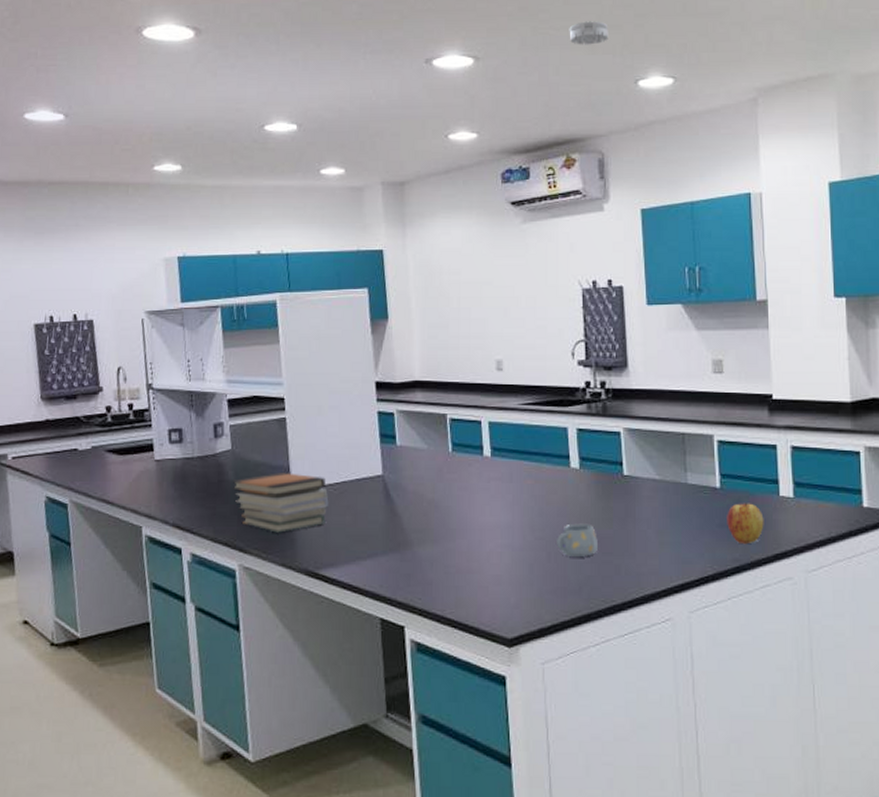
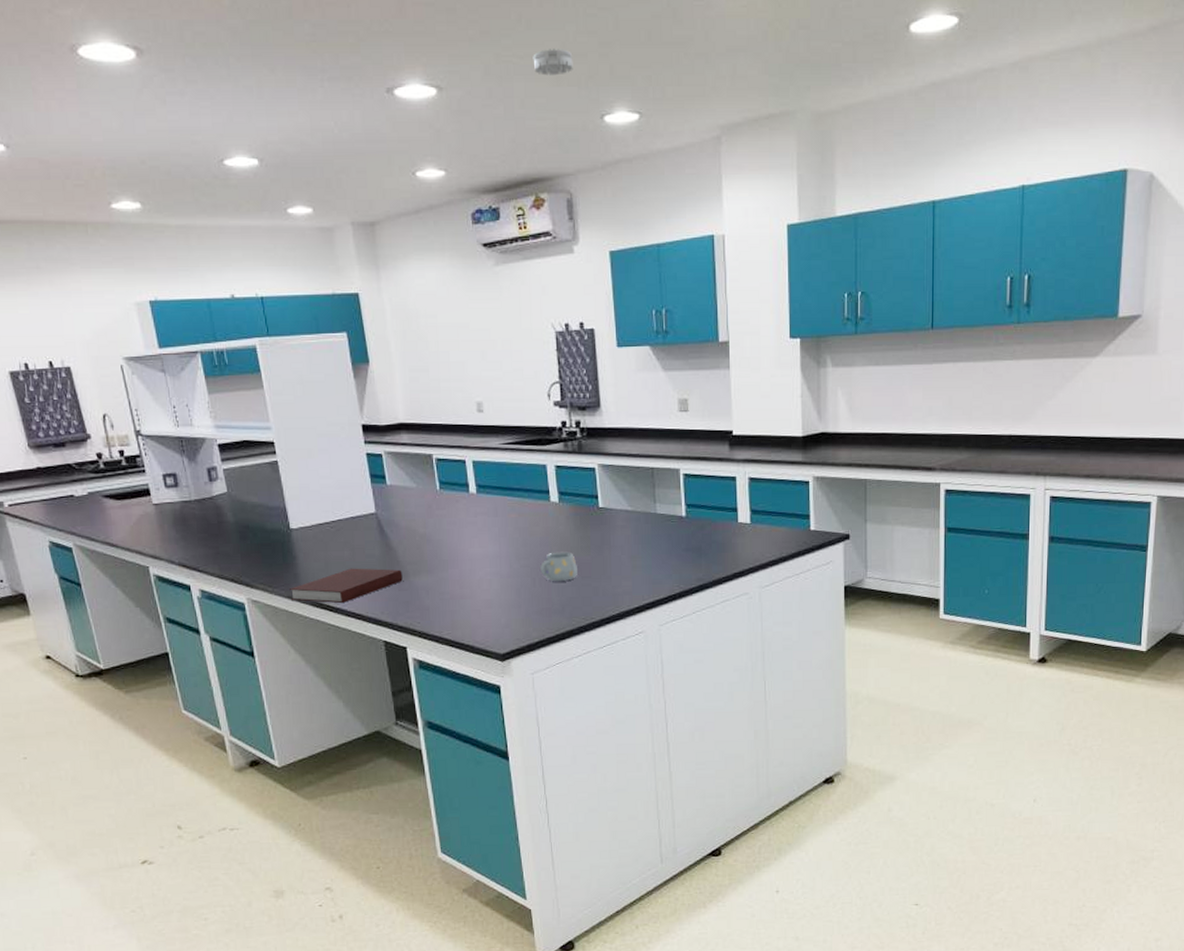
book stack: present [231,473,329,533] -> none [230,513,327,568]
notebook: none [285,535,406,574] -> present [290,568,403,604]
apple: present [727,503,764,545] -> none [692,529,724,566]

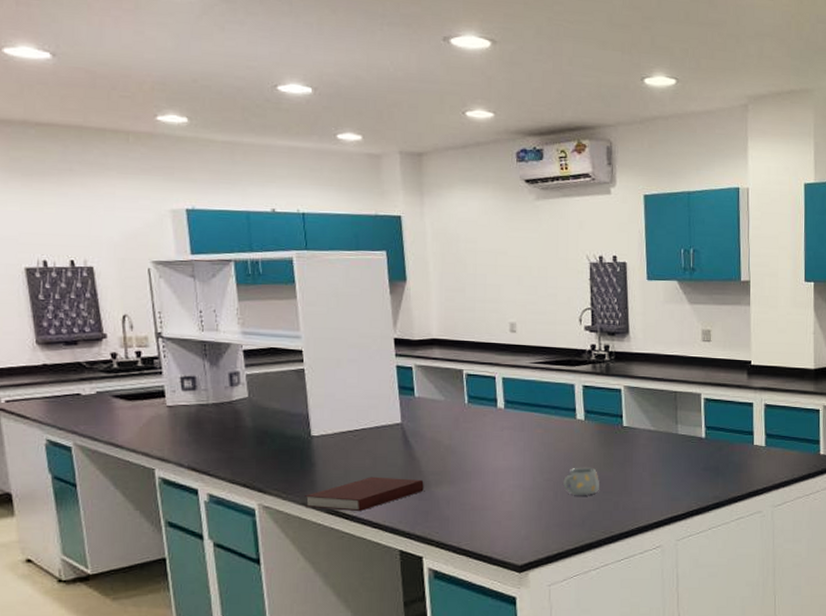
smoke detector: present [533,49,573,76] -> none [582,18,619,41]

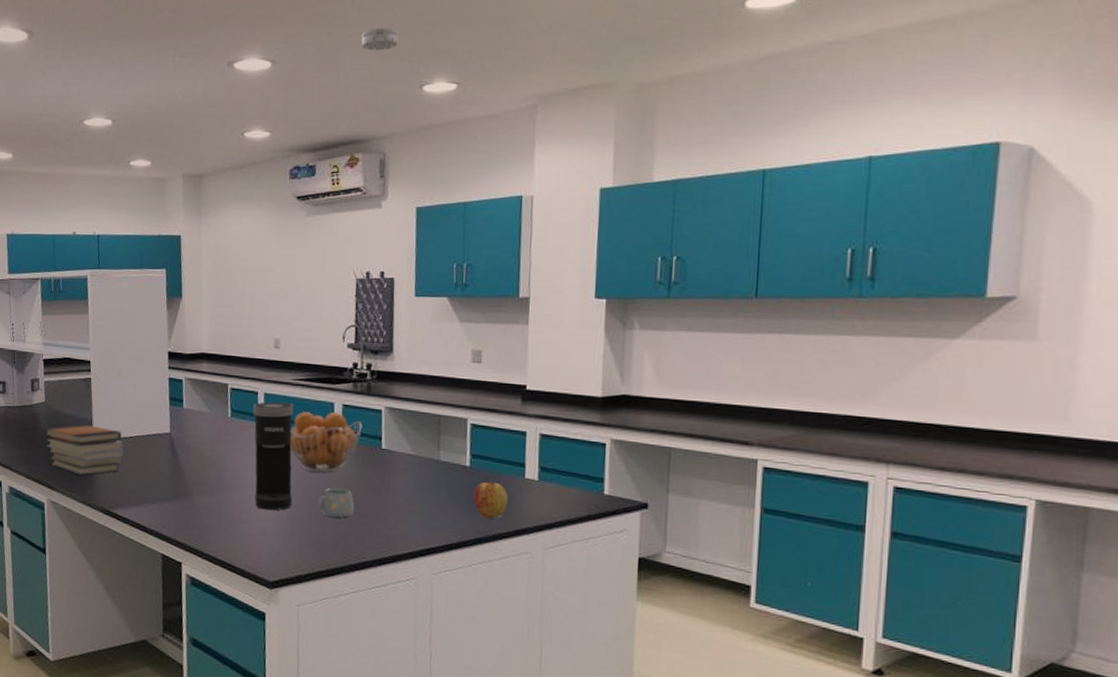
book stack: none [248,420,349,475] -> present [43,424,124,475]
notebook: present [305,477,424,512] -> none [85,481,187,514]
coffee maker: none [491,385,538,495] -> present [253,401,294,511]
fruit basket: none [532,393,603,453] -> present [290,411,362,472]
smoke detector: none [582,18,619,41] -> present [361,28,399,51]
apple: none [710,450,741,485] -> present [473,481,508,519]

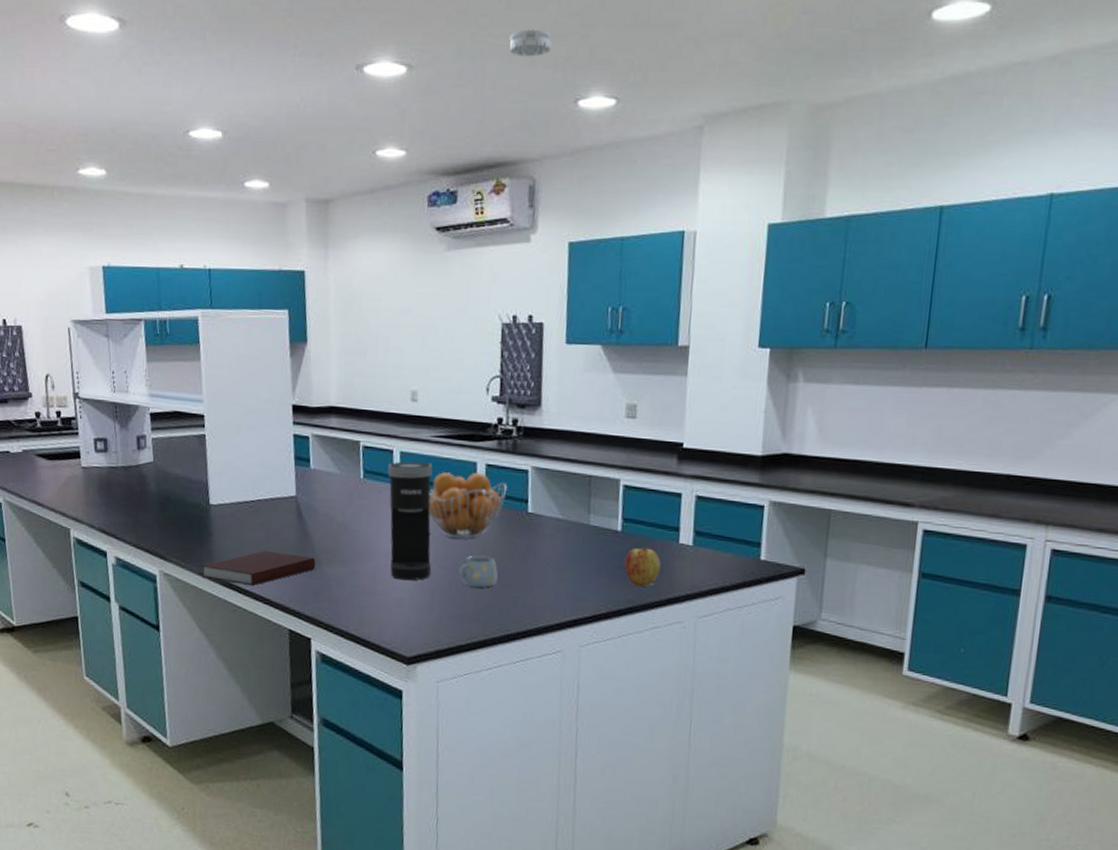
book stack: present [43,424,124,475] -> none [153,487,244,544]
notebook: none [85,481,187,514] -> present [202,550,316,586]

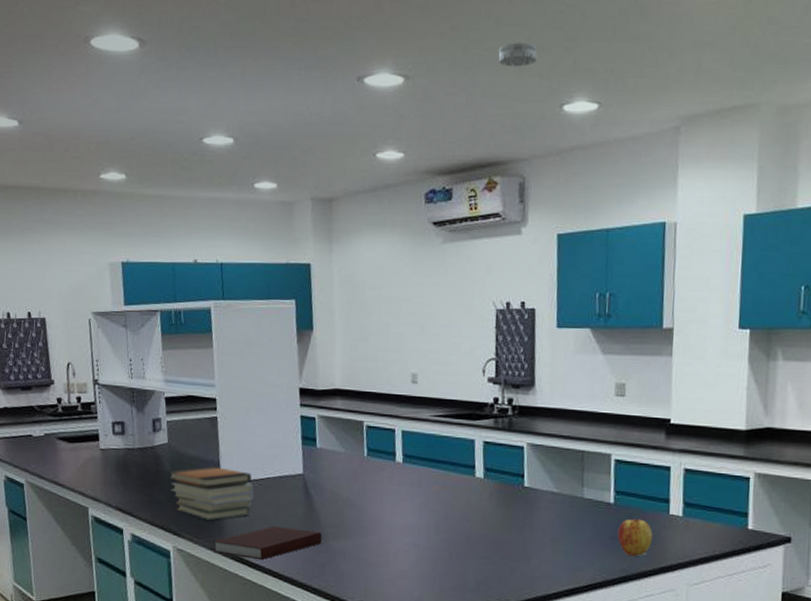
book stack: none [153,487,244,544] -> present [167,466,254,521]
coffee maker: present [388,461,433,581] -> none [390,439,433,554]
fruit basket: present [429,472,507,539] -> none [429,449,504,513]
mug: present [458,555,498,588] -> none [459,528,497,559]

